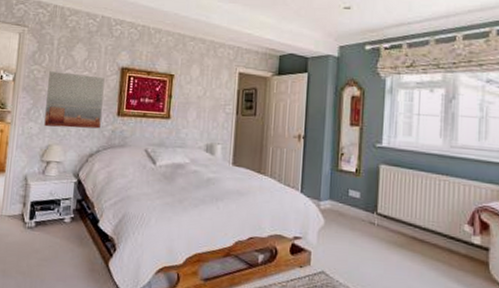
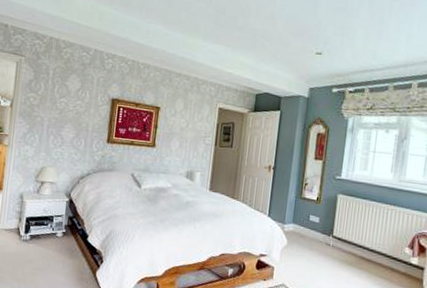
wall art: present [44,71,105,129] -> none [39,99,96,154]

